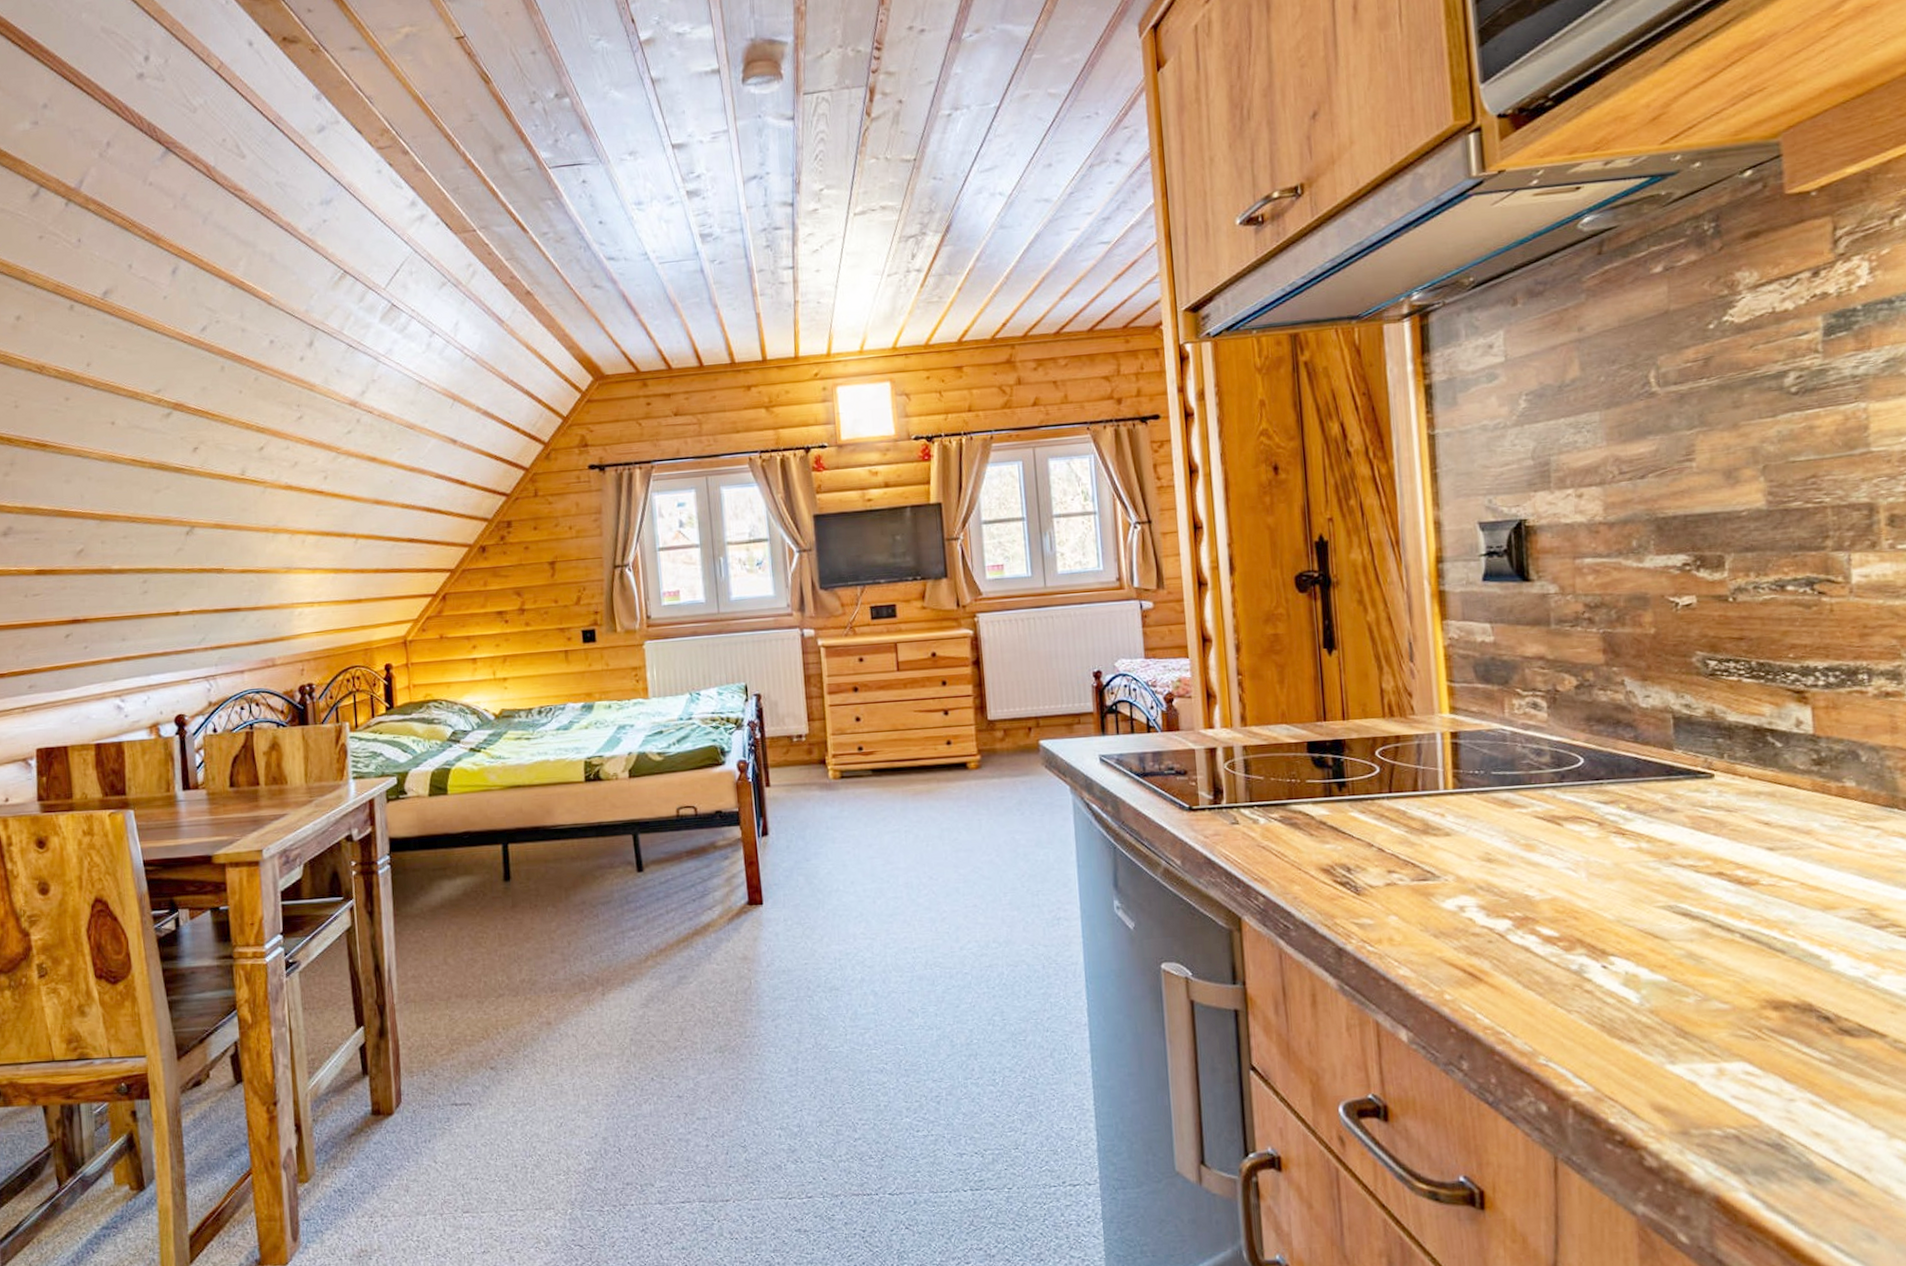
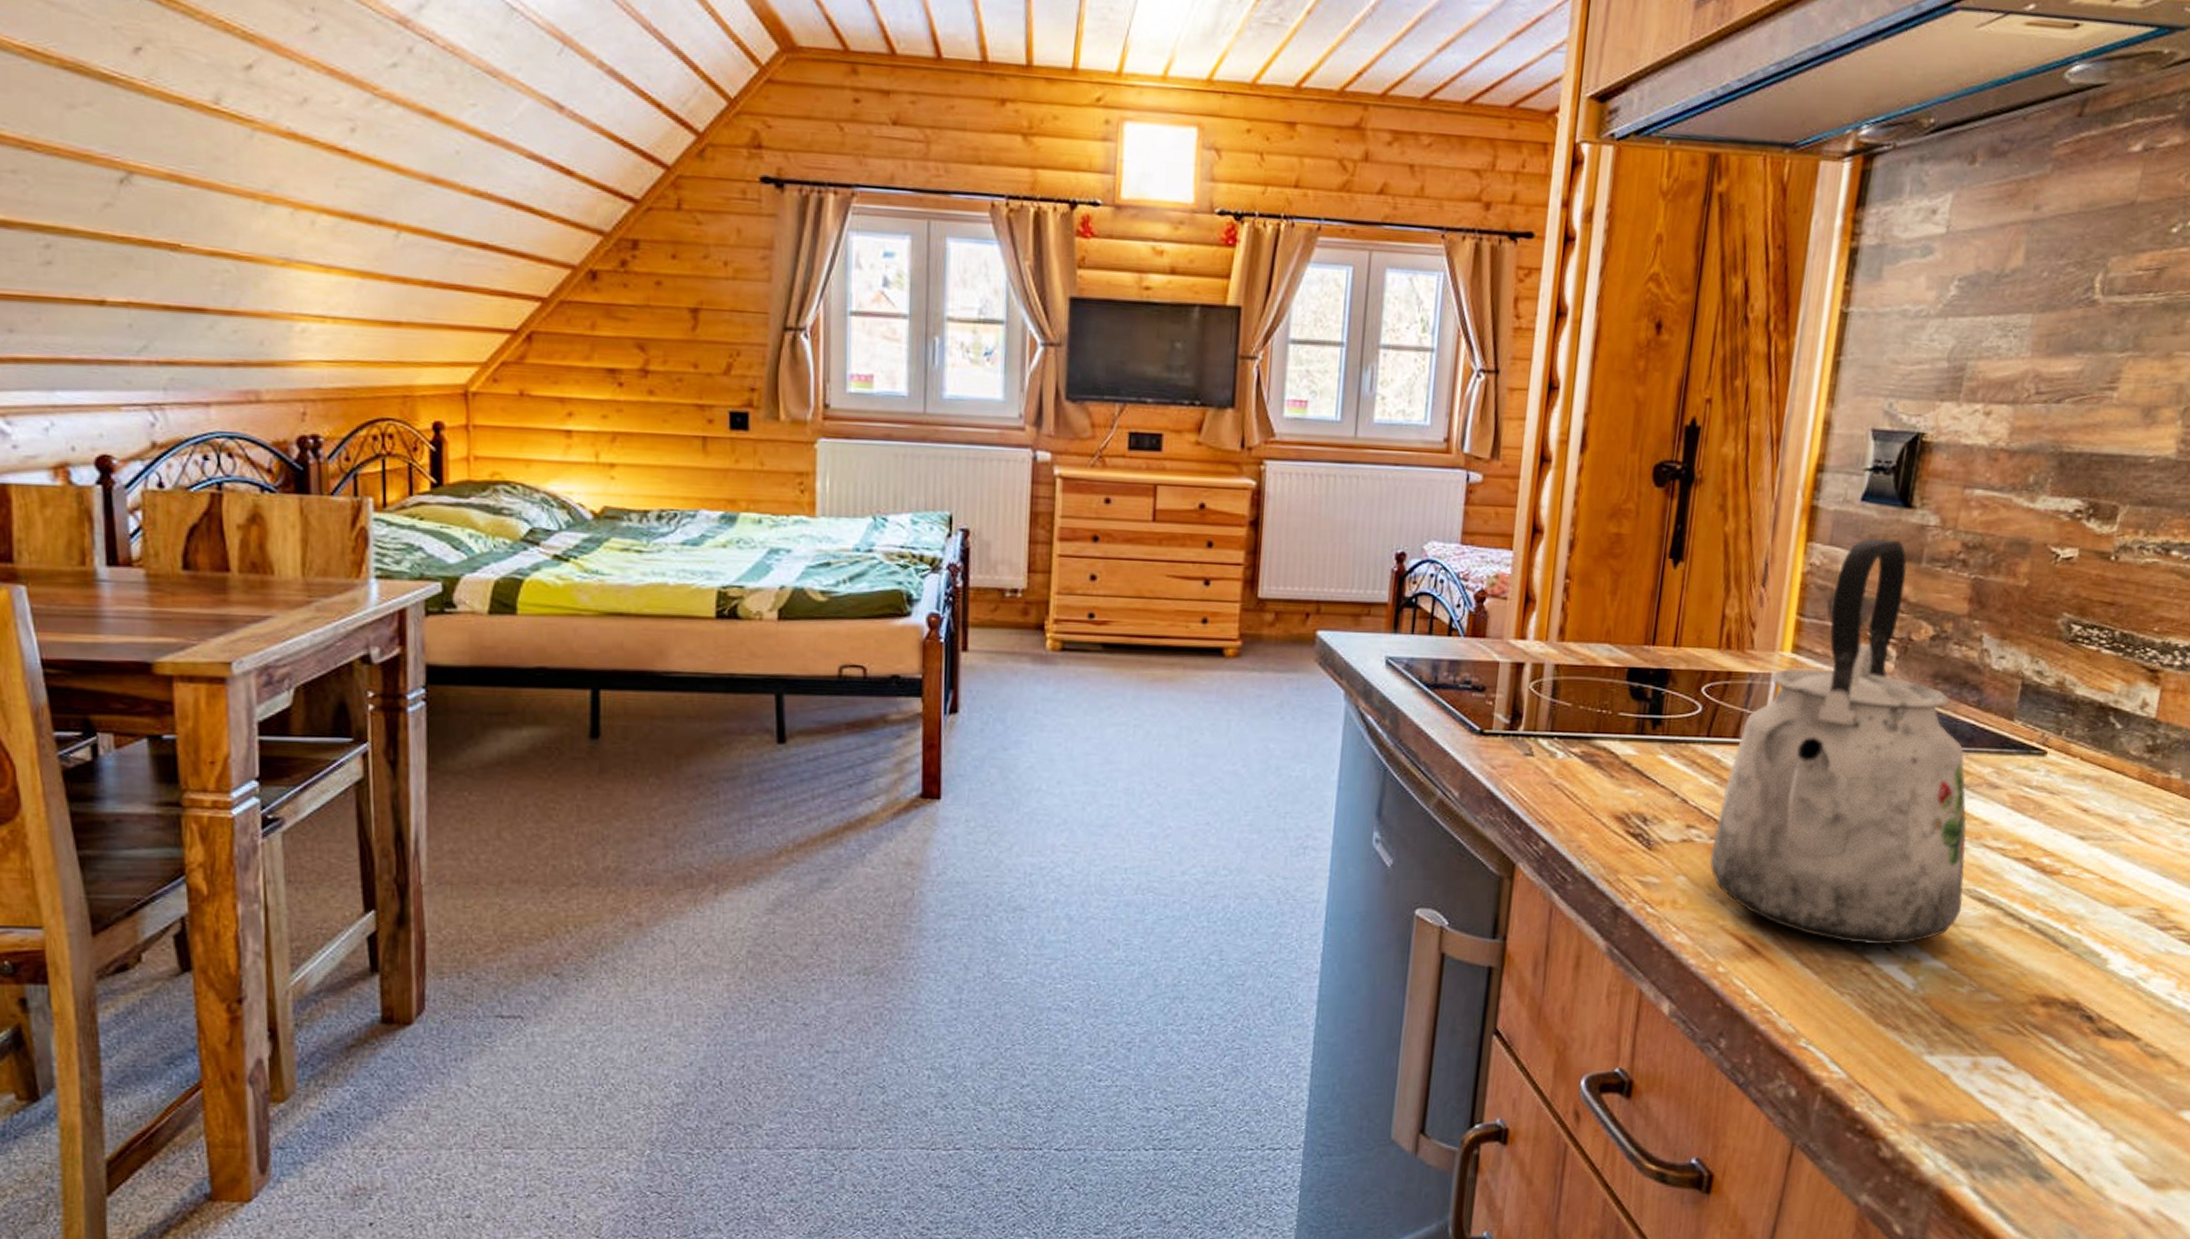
kettle: none [1414,609,1668,964] -> present [1710,538,1967,945]

